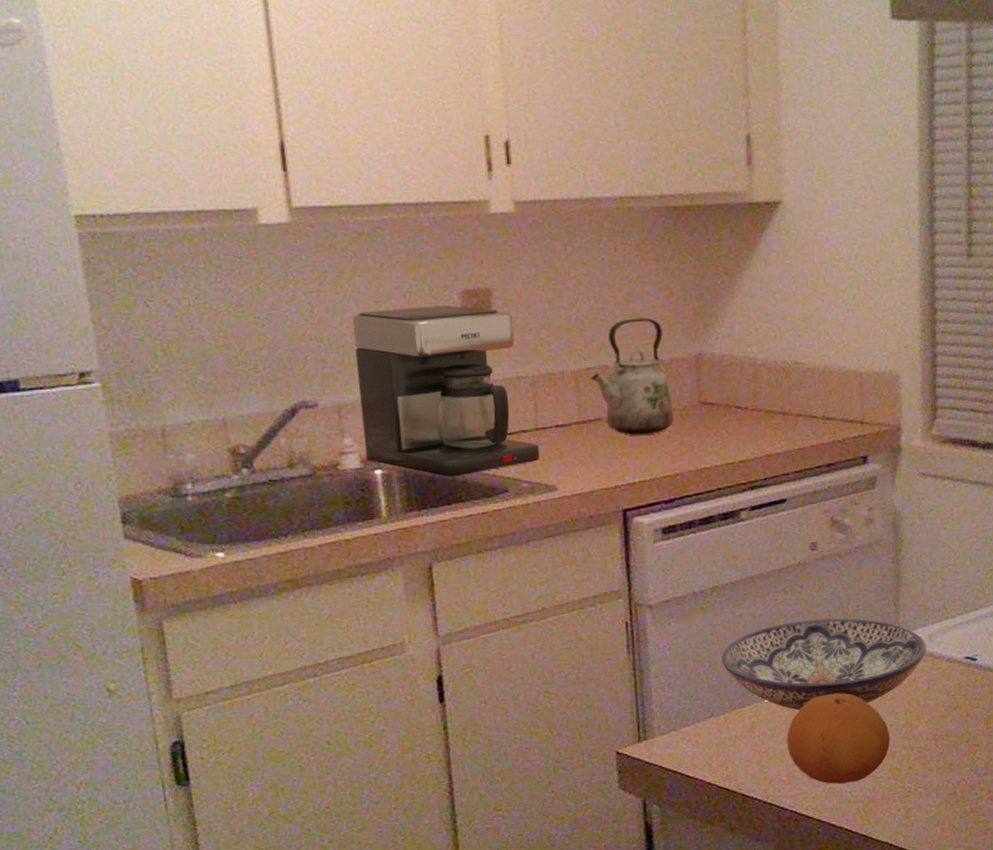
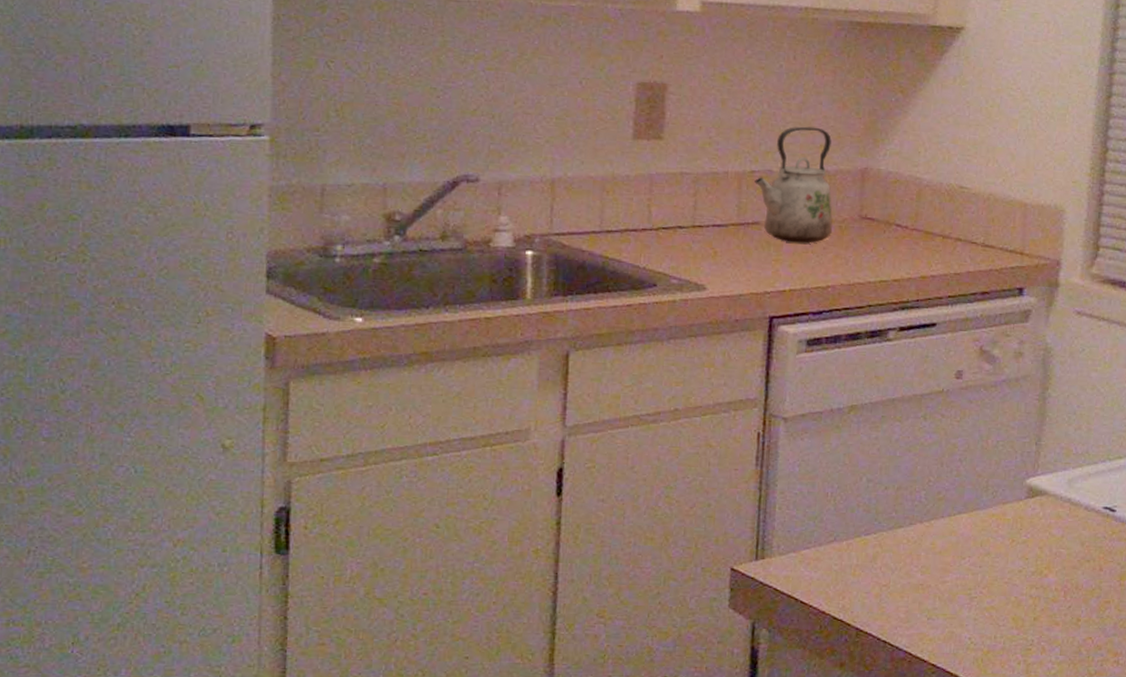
coffee maker: present [352,305,540,477] -> none [519,93,693,266]
bowl: present [721,618,926,711] -> none [851,450,1065,545]
fruit: present [786,693,890,784] -> none [909,530,1018,628]

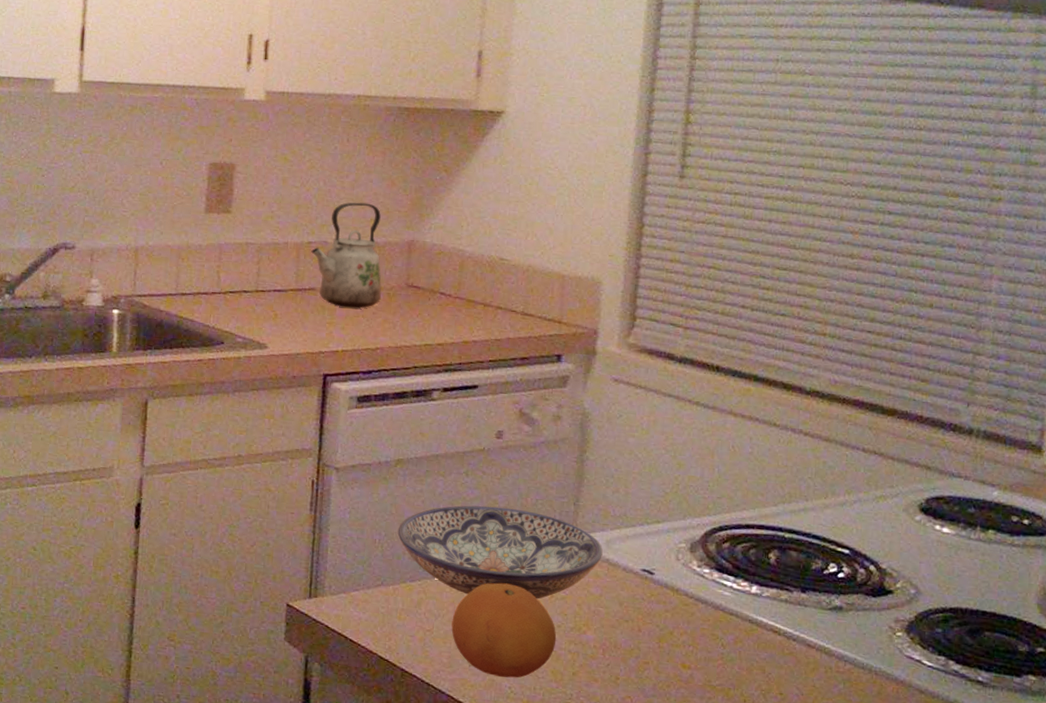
bowl: none [851,450,1065,545] -> present [397,505,603,600]
fruit: none [909,530,1018,628] -> present [451,583,557,678]

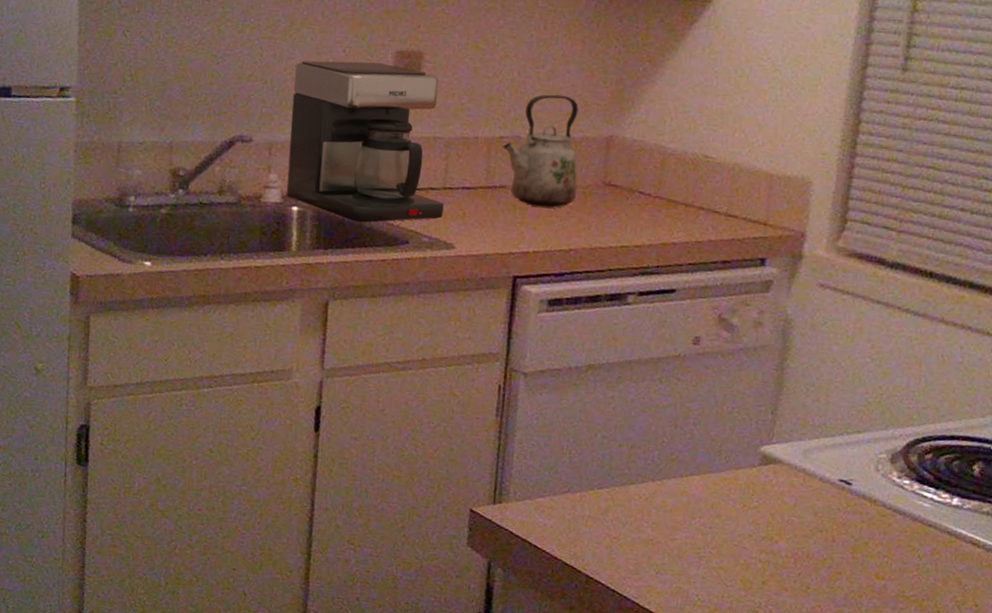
coffee maker: none [107,172,257,325] -> present [286,61,444,223]
bowl: present [397,505,603,600] -> none [586,412,800,508]
fruit: present [451,583,557,678] -> none [639,491,748,586]

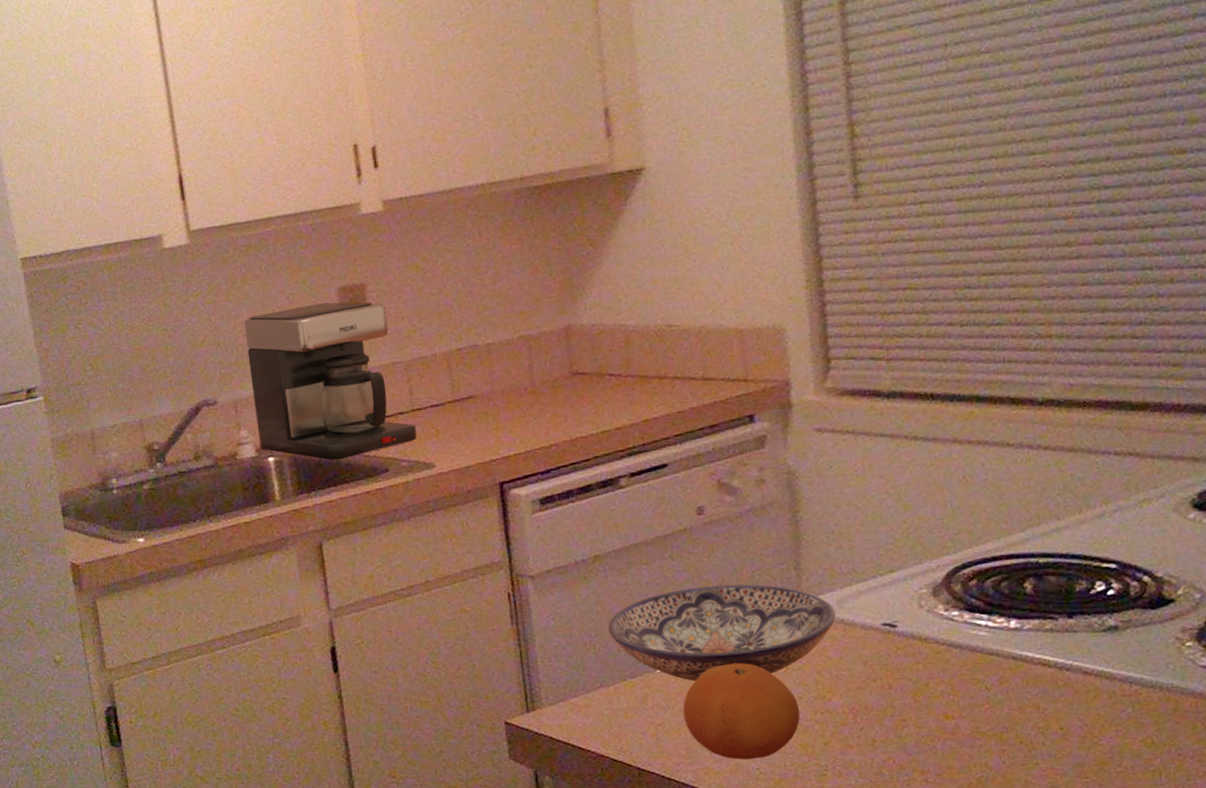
kettle: present [503,94,579,208] -> none [462,295,546,410]
bowl: none [586,412,800,508] -> present [608,584,836,682]
fruit: none [639,491,748,586] -> present [683,663,800,760]

